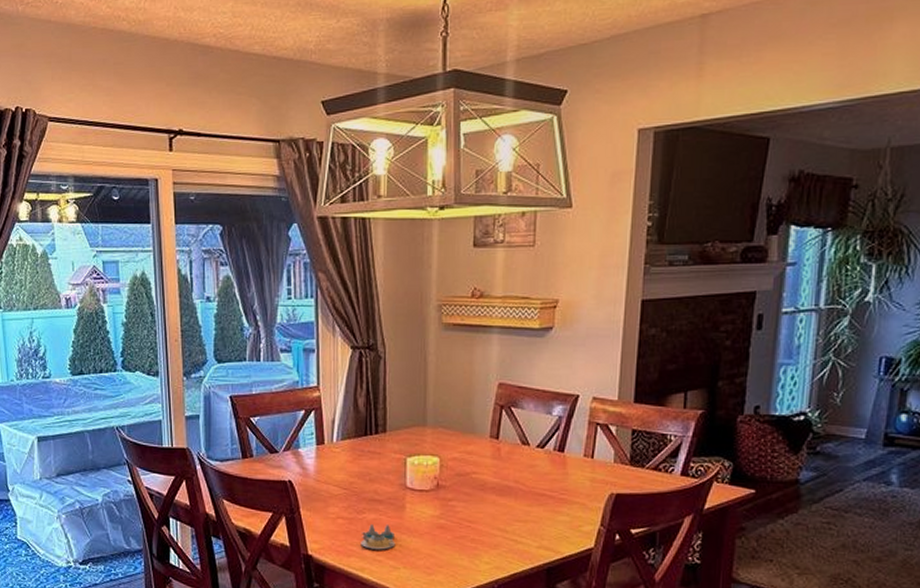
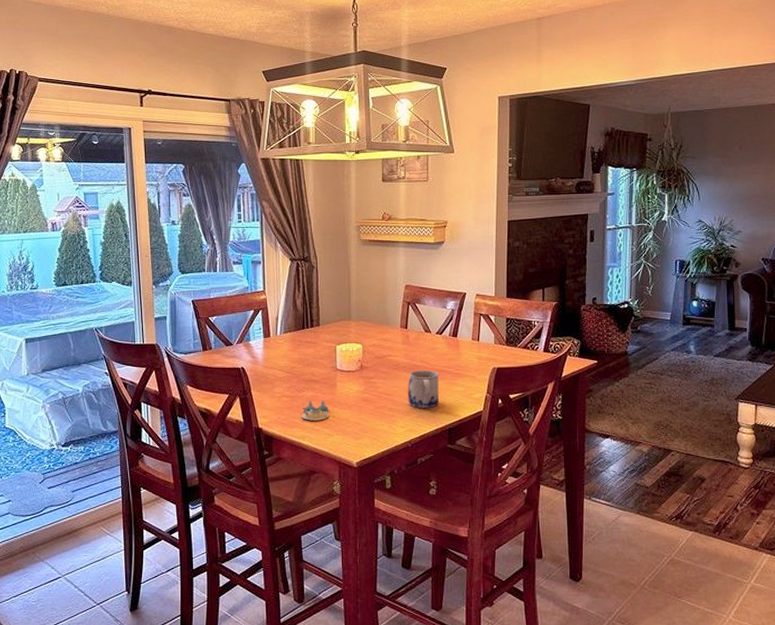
mug: none [496,493,537,541] -> present [408,370,439,408]

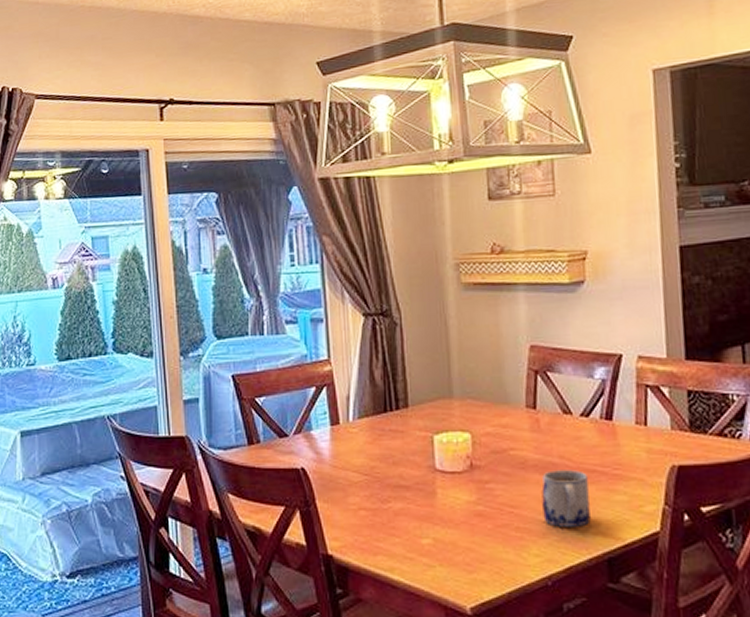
salt and pepper shaker set: present [301,400,330,421] -> none [387,515,428,545]

